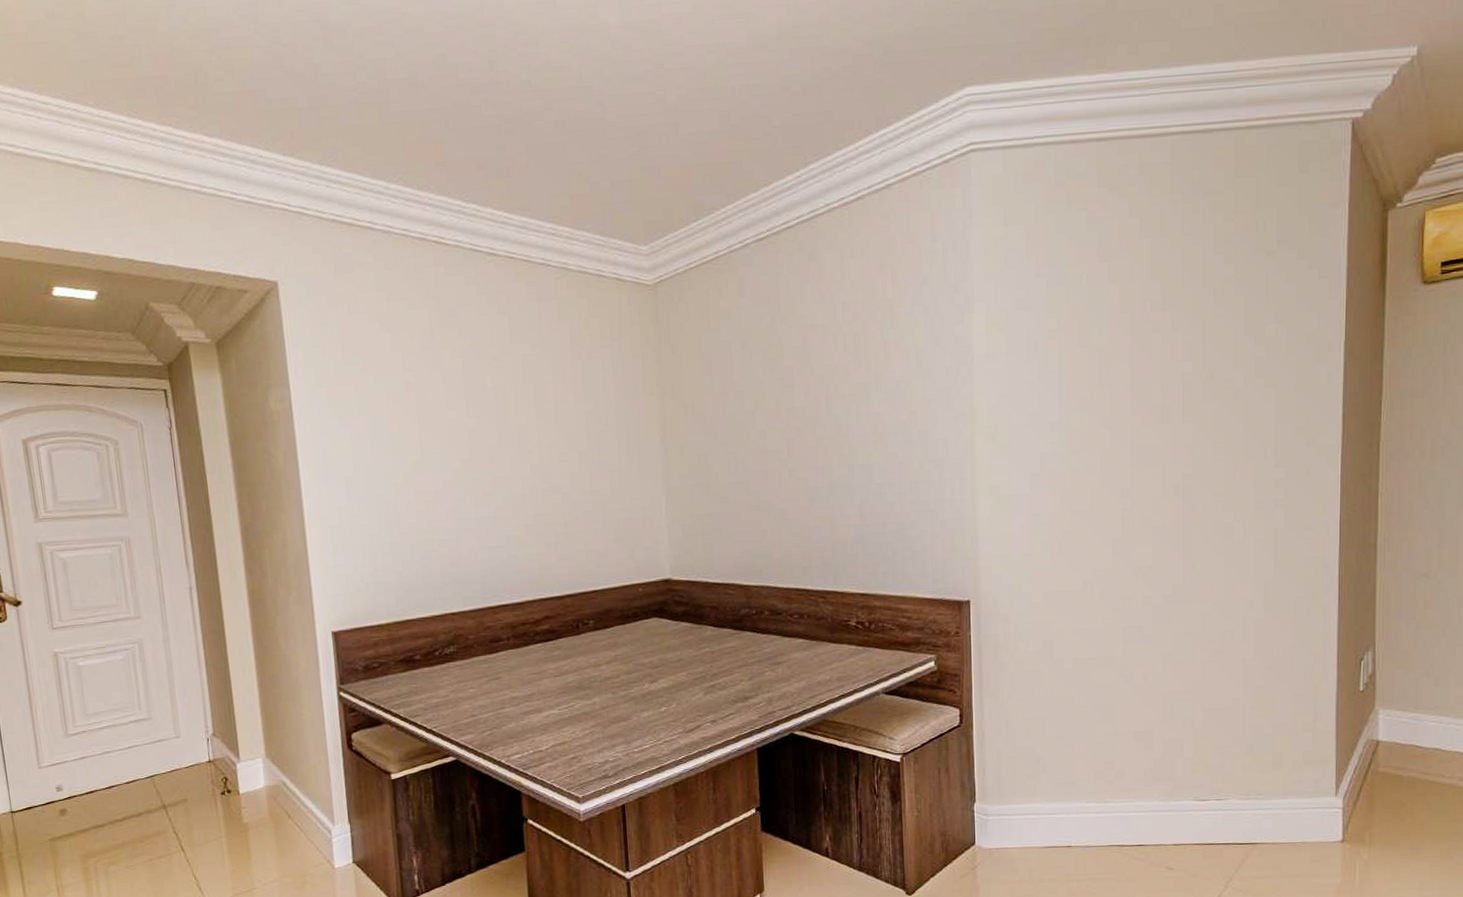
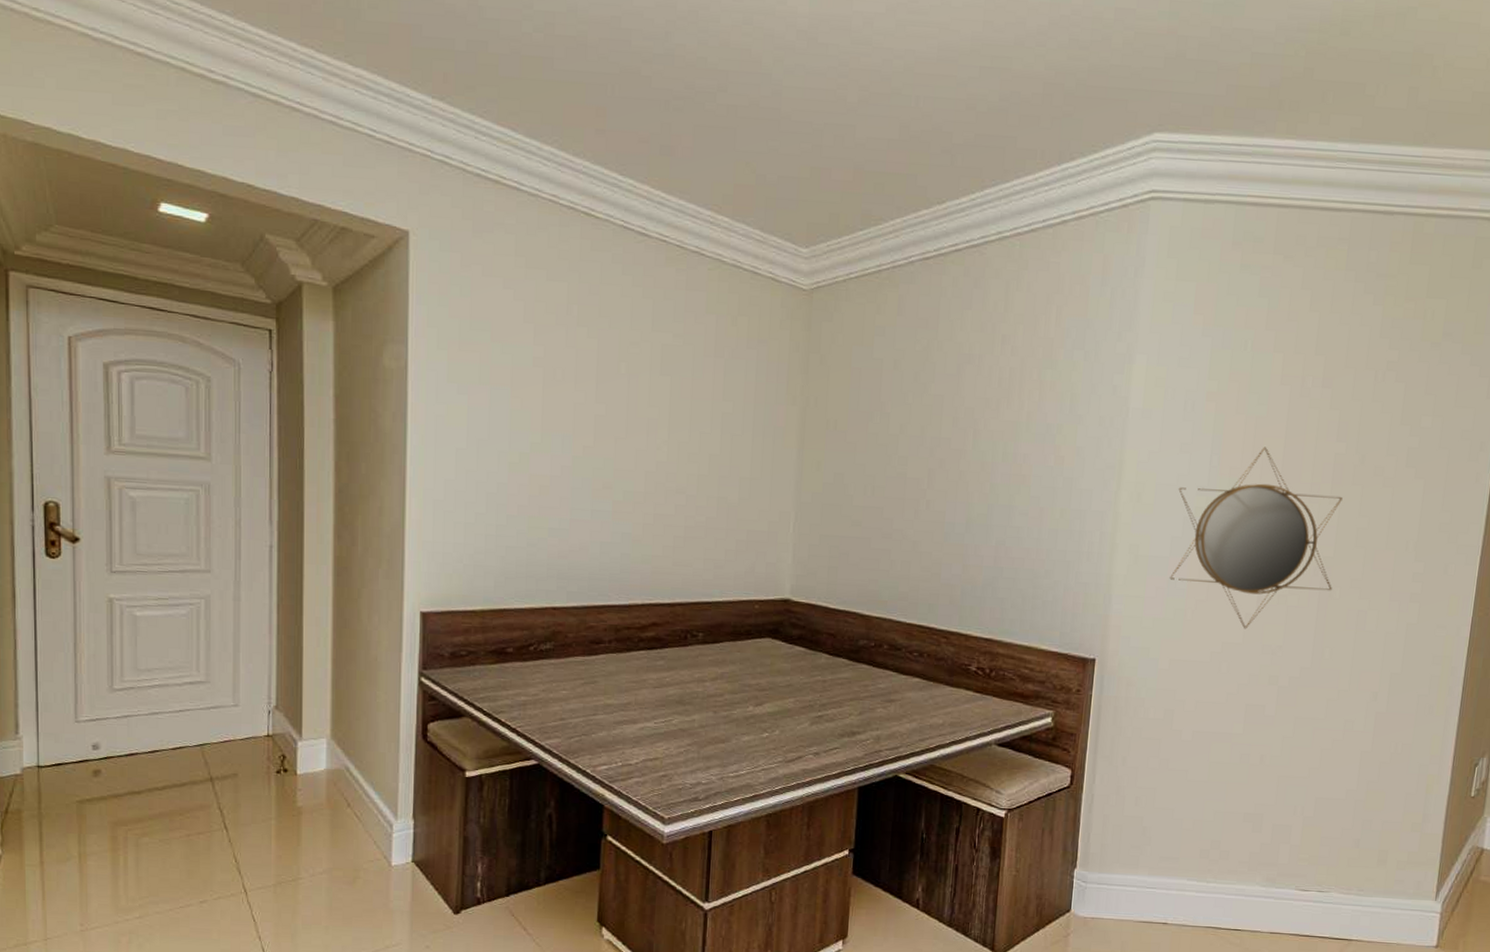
home mirror: none [1031,375,1195,555] -> present [1169,447,1343,629]

